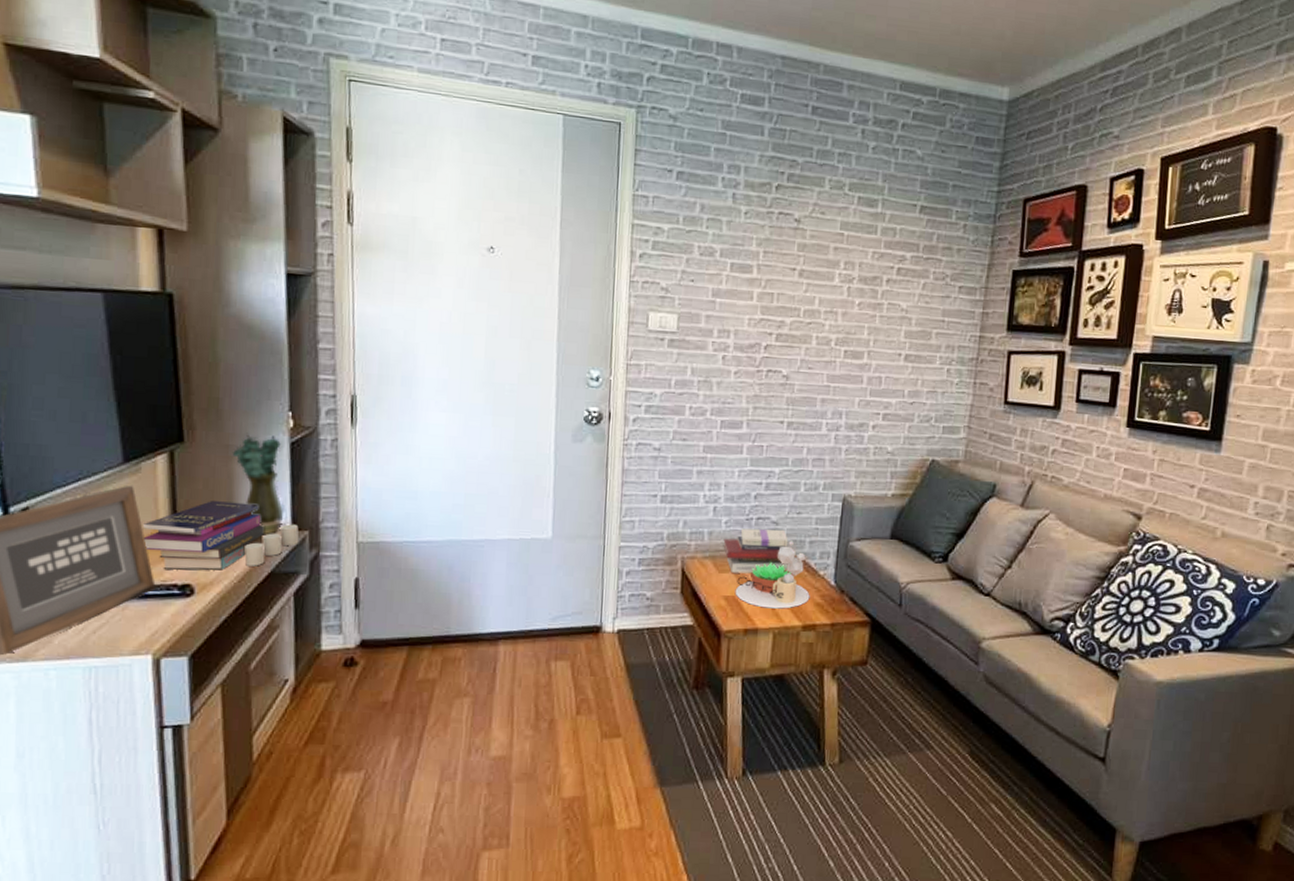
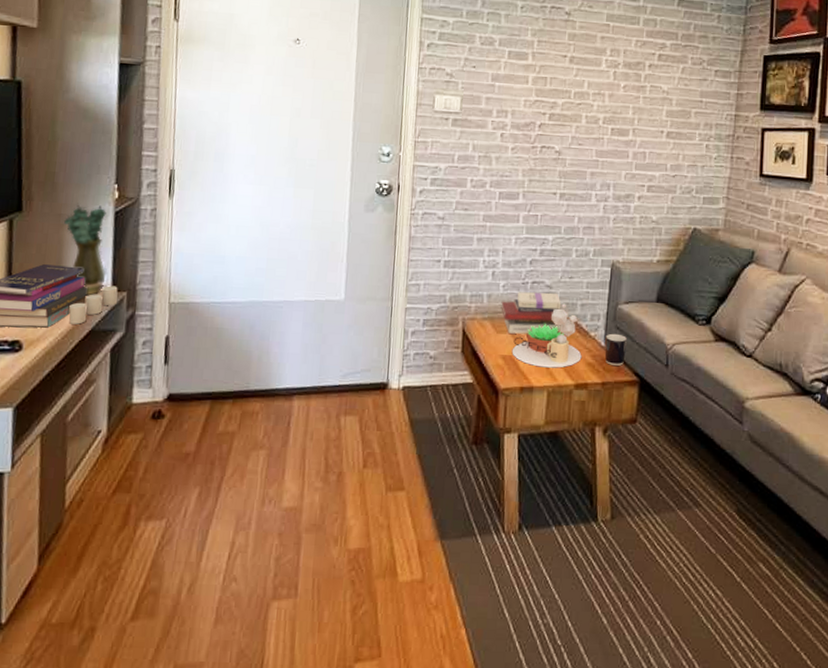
mug: none [834,572,859,607] -> present [604,333,628,367]

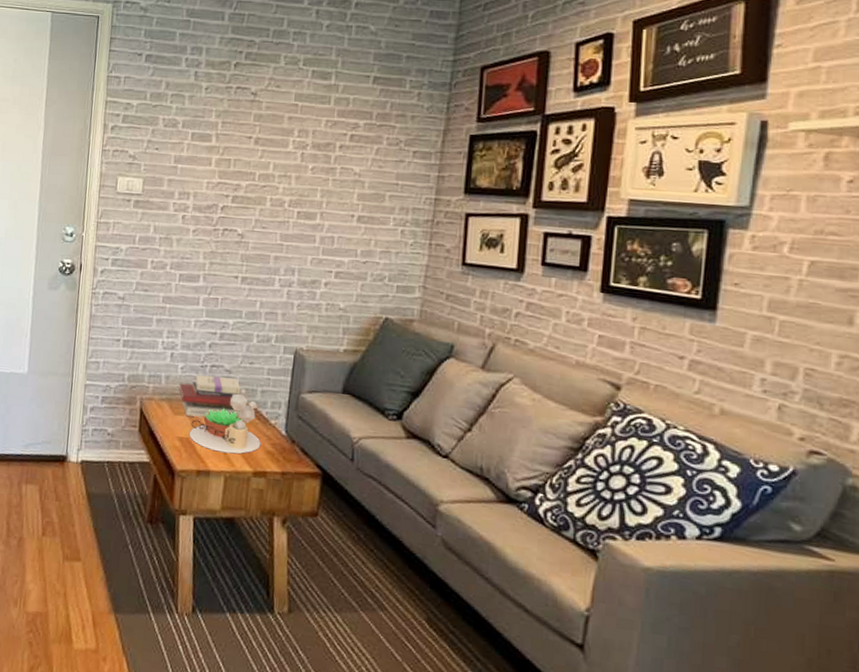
mug: present [604,333,628,367] -> none [285,422,310,457]

